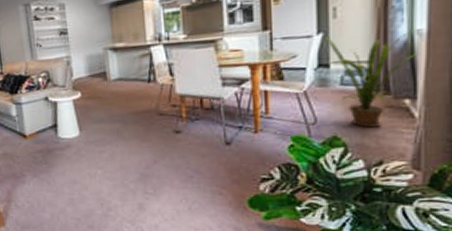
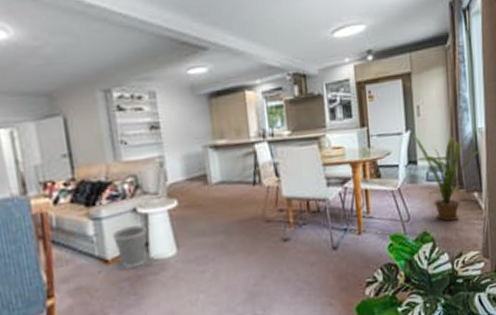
wastebasket: none [29,110,56,143] -> present [111,225,147,269]

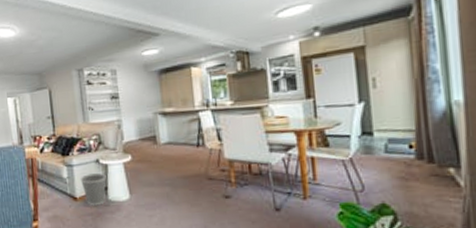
house plant: present [412,127,484,222] -> none [366,99,462,196]

